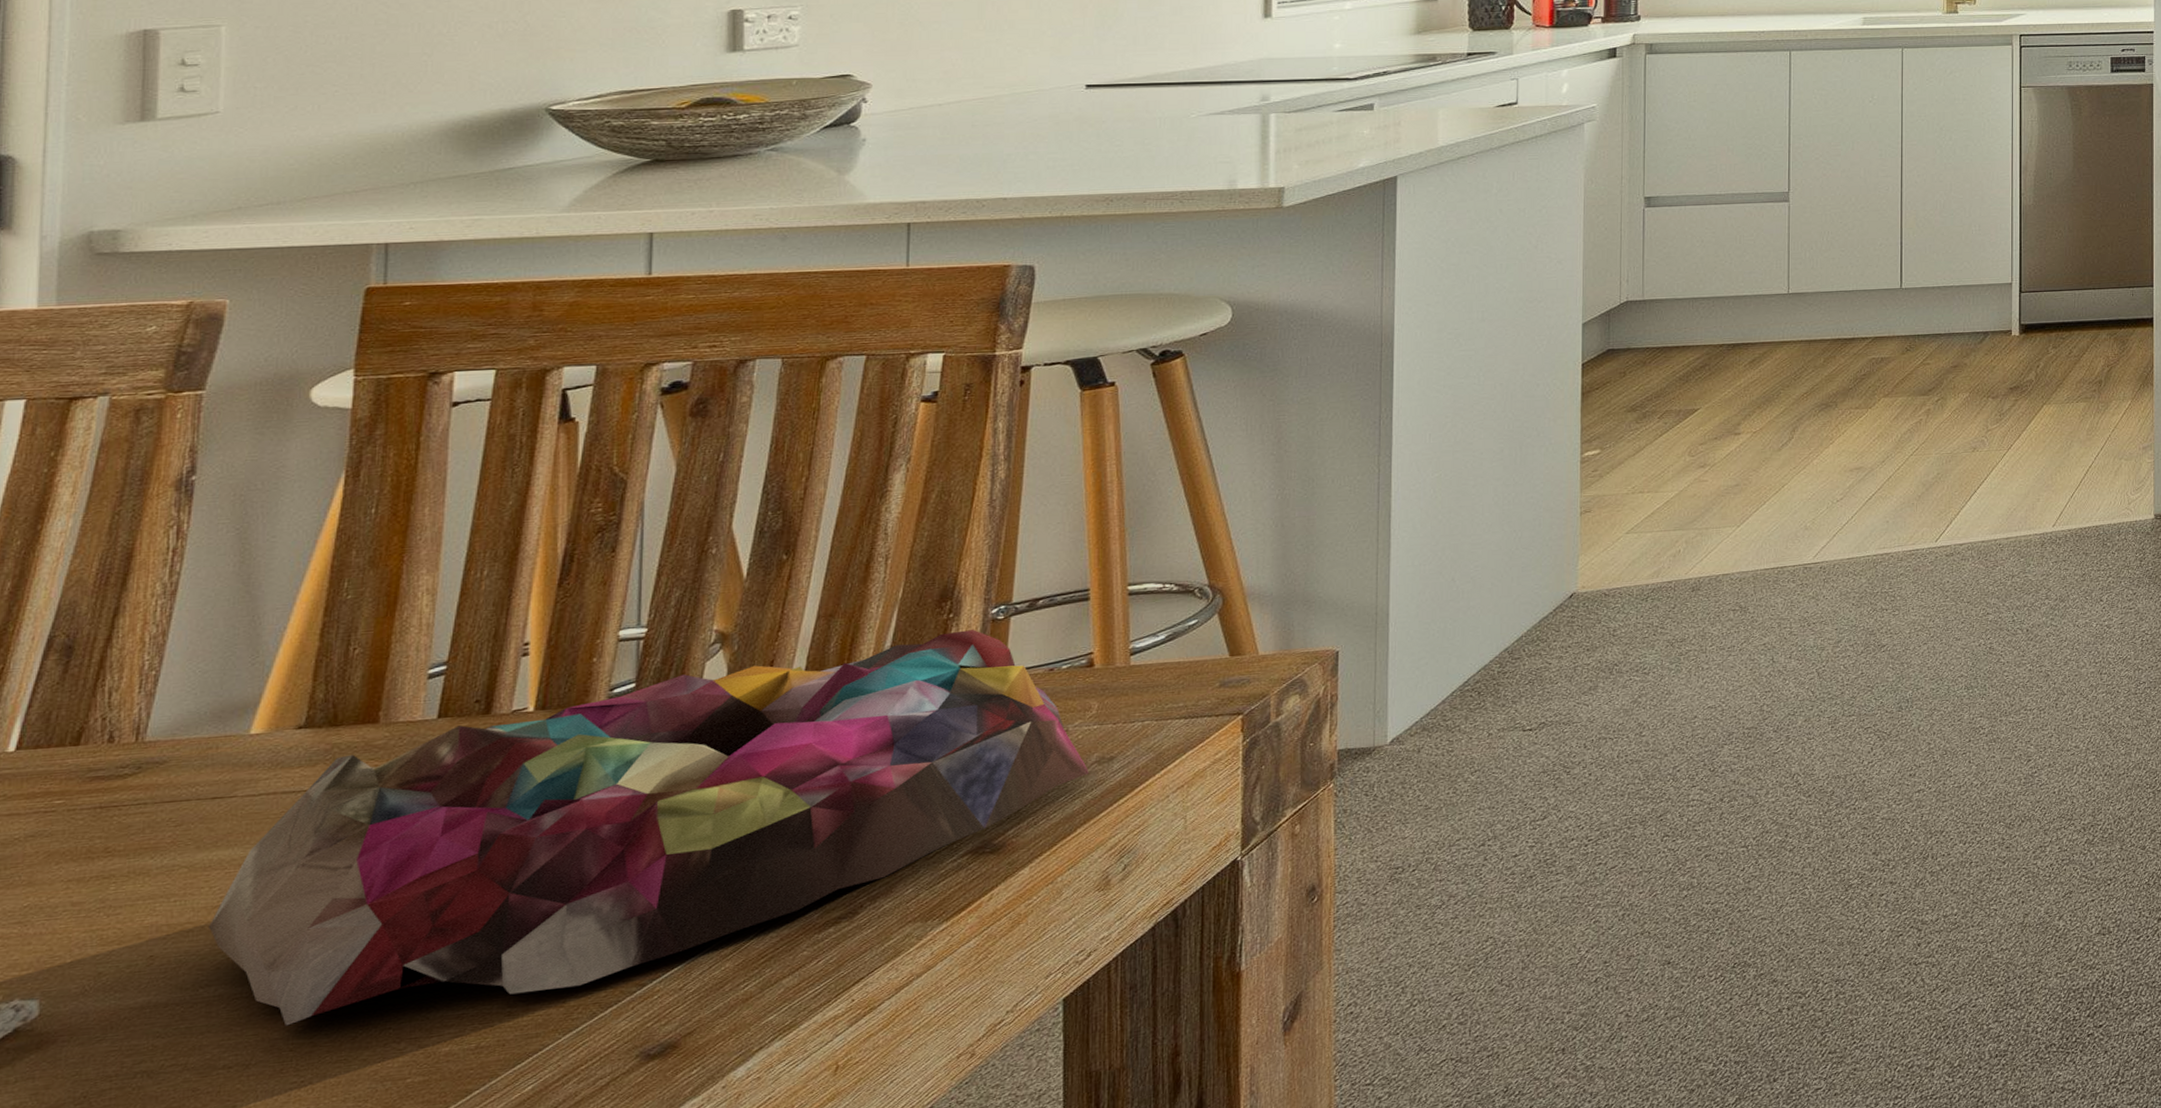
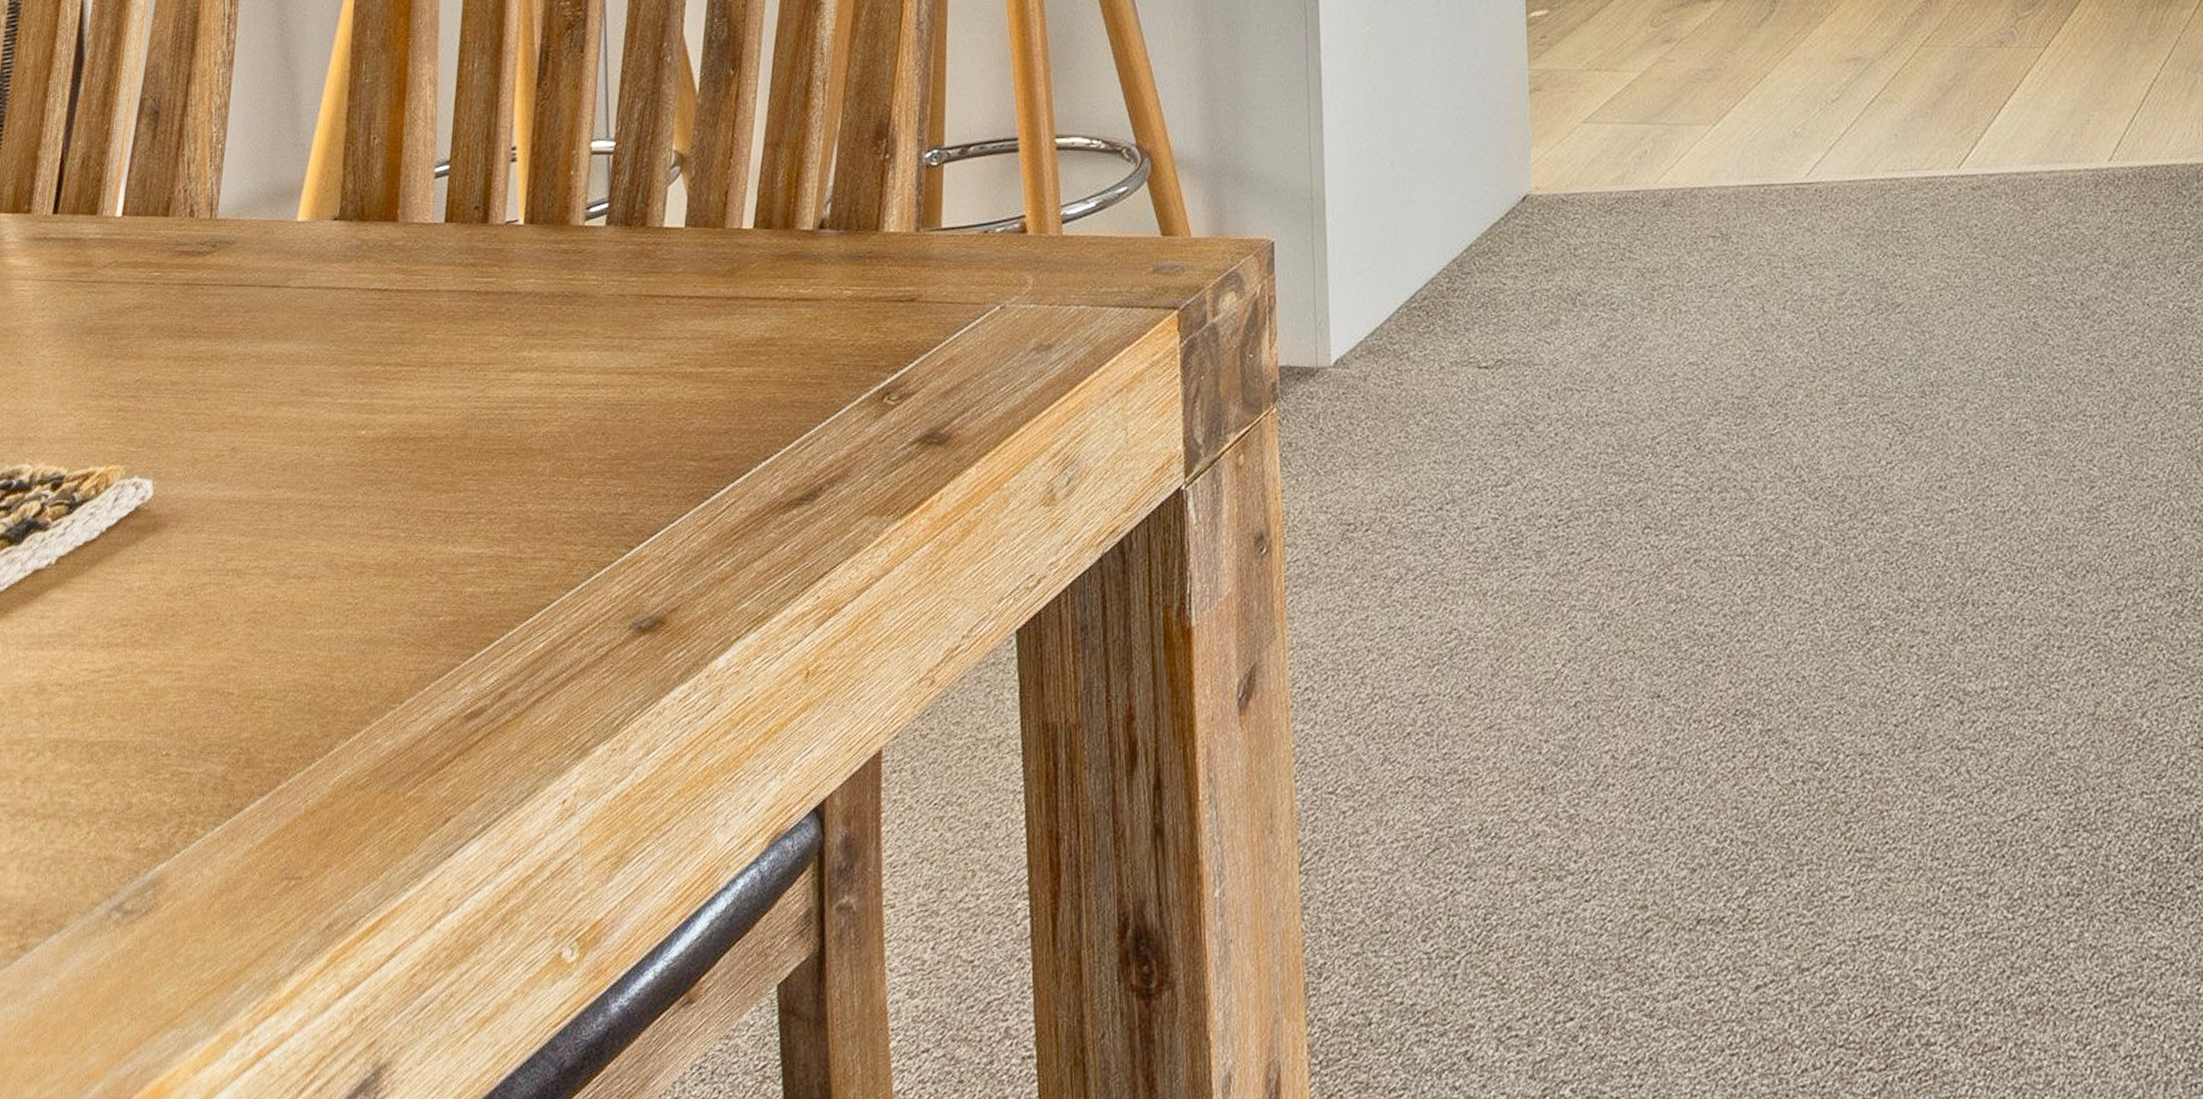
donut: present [209,630,1089,1026] -> none [276,175,1028,541]

